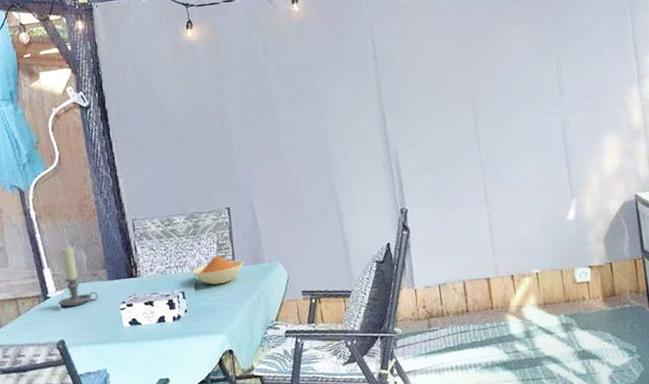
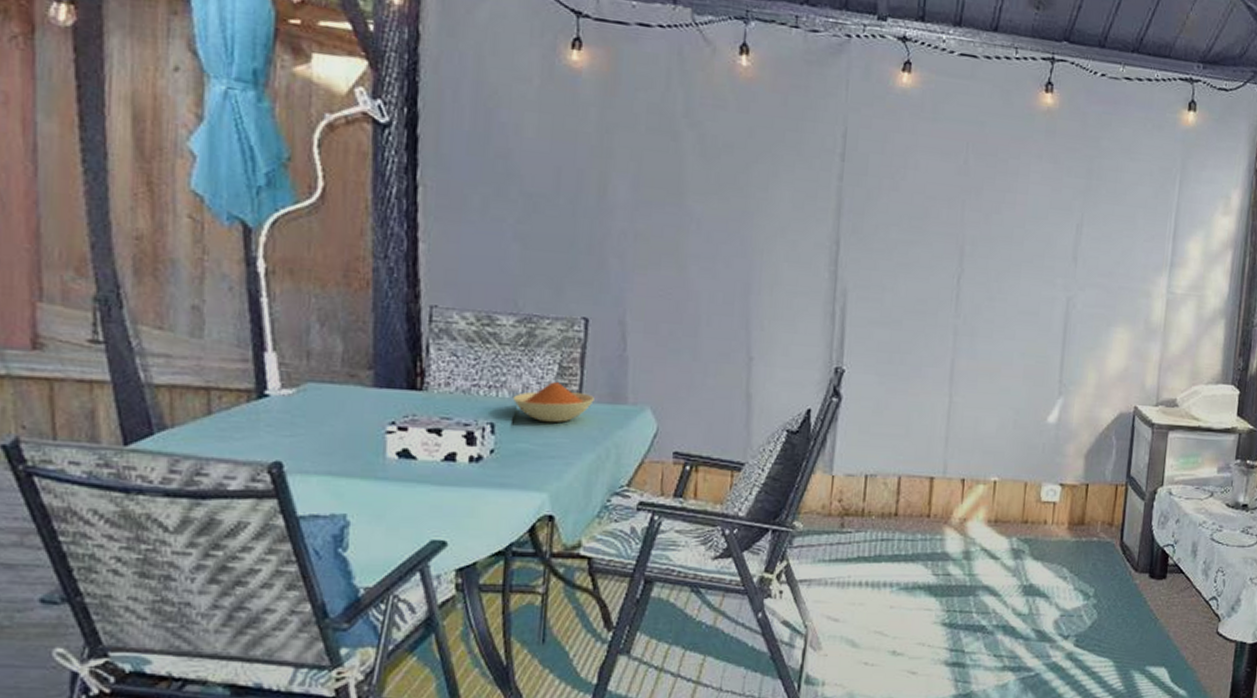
candle holder: present [58,246,98,307] -> none [282,326,352,416]

